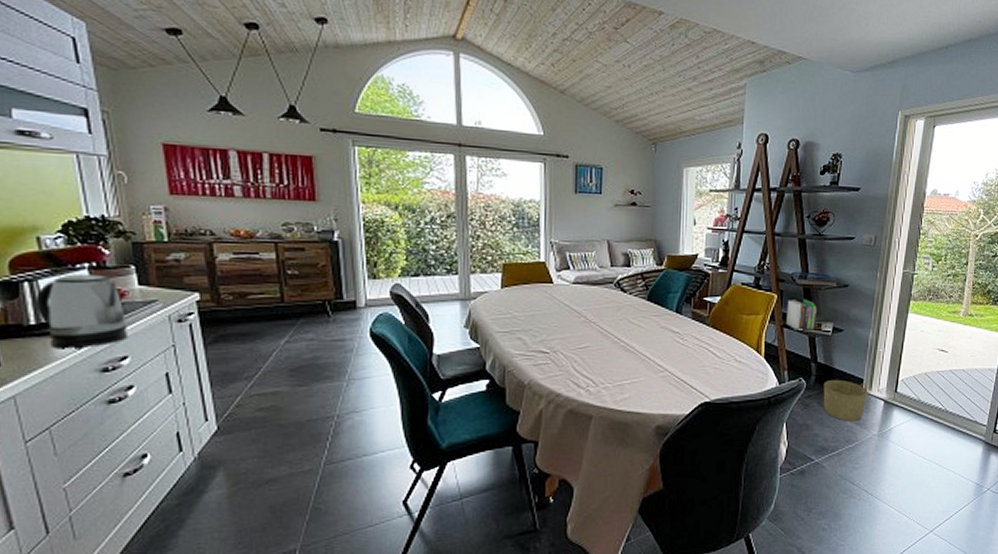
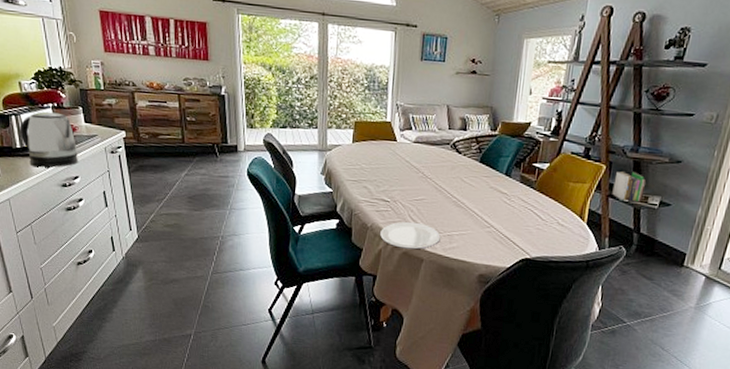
plate: none [540,374,610,406] -> present [380,221,441,250]
basket: present [823,379,868,421] -> none [641,250,690,292]

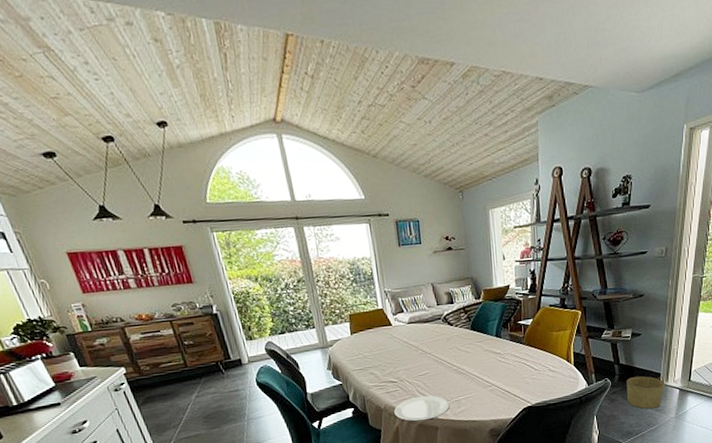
kettle: present [20,111,79,169] -> none [11,362,84,421]
books: present [612,171,646,201] -> none [590,311,617,338]
basket: none [641,250,690,292] -> present [626,376,665,409]

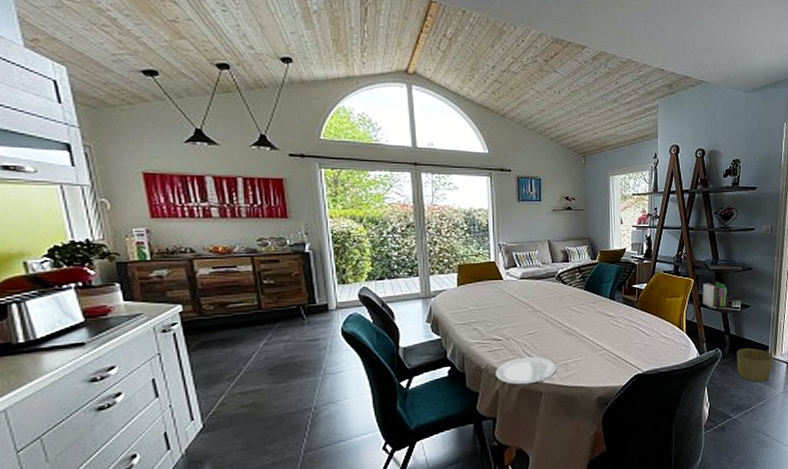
books: none [590,311,617,338] -> present [702,281,727,307]

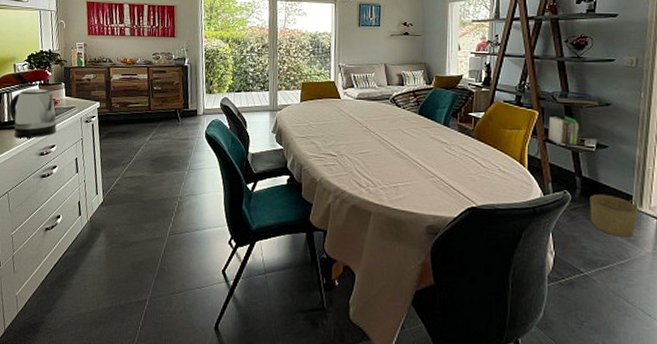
kettle: none [24,293,116,364] -> present [9,88,57,139]
plate: present [496,356,557,385] -> none [329,174,387,203]

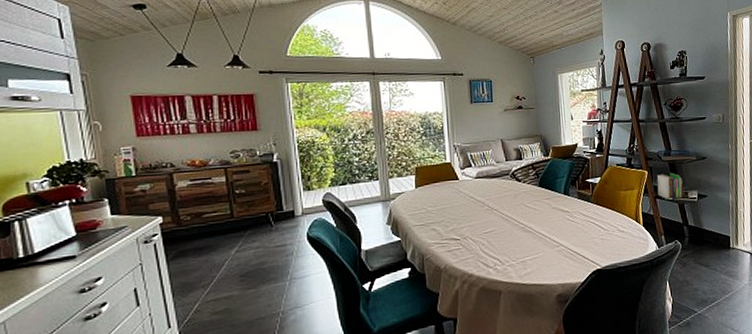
kettle: present [9,88,57,139] -> none [24,209,103,277]
basket: present [589,194,639,237] -> none [696,238,736,275]

